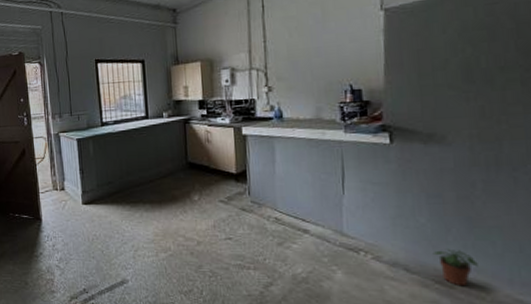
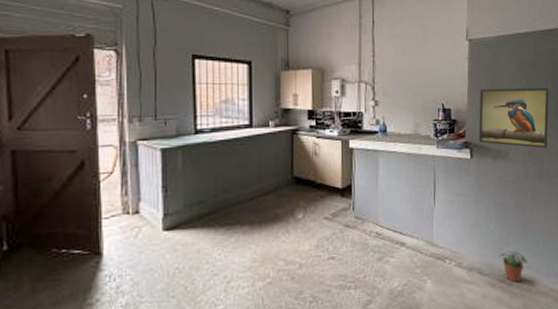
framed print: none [400,54,511,130] -> present [478,88,549,149]

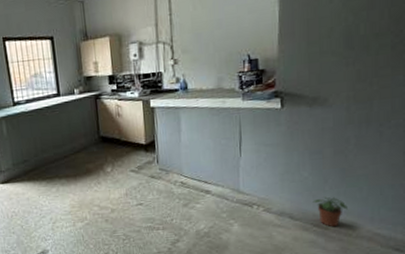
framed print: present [478,88,549,149] -> none [291,22,385,92]

